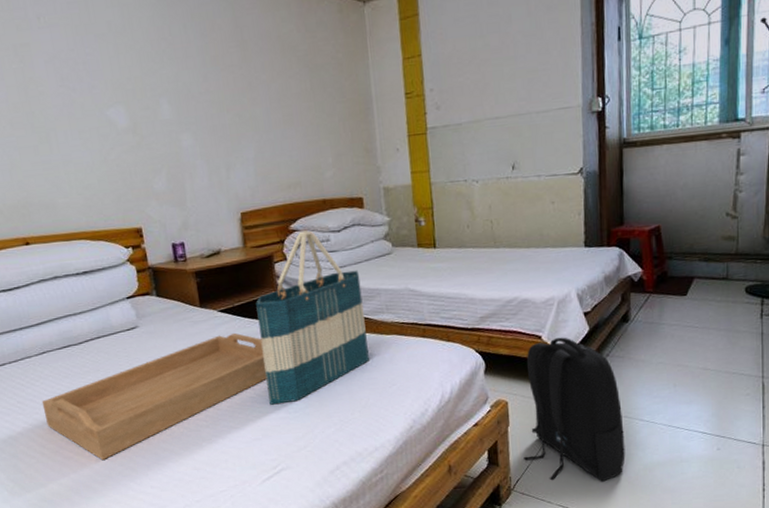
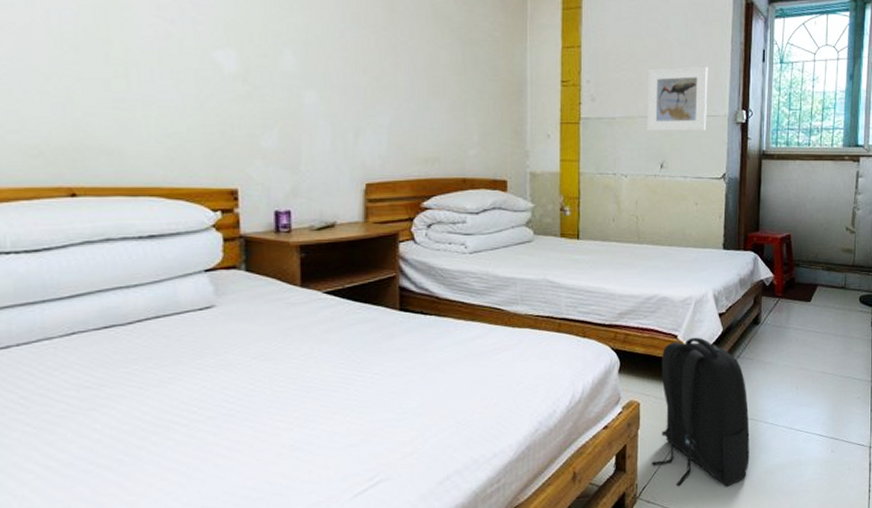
serving tray: present [41,332,268,461] -> none [58,318,375,475]
tote bag: present [256,230,369,405] -> none [371,210,497,404]
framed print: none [492,55,559,132] -> present [647,66,708,131]

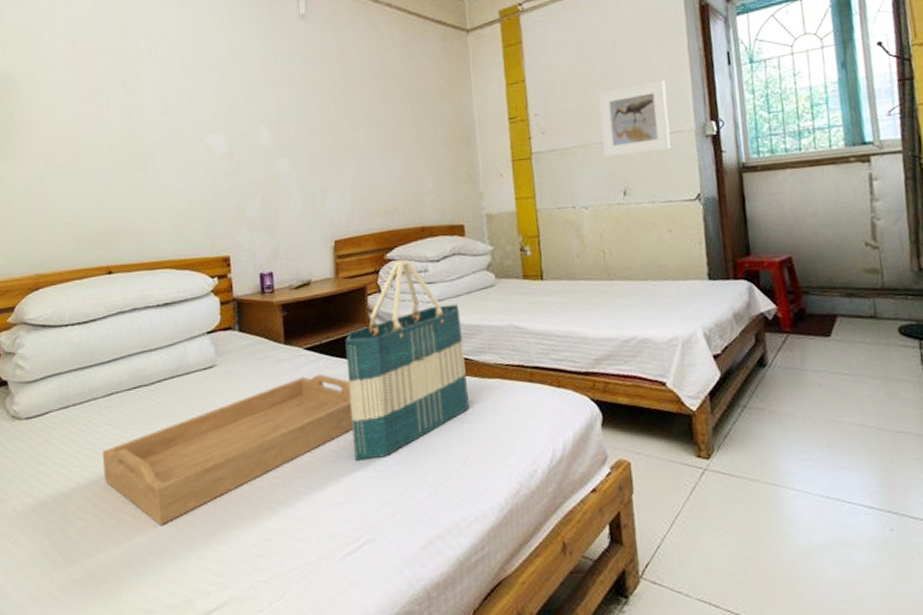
serving tray: none [58,318,375,475] -> present [102,373,354,526]
tote bag: none [371,210,497,404] -> present [345,260,469,461]
backpack: present [652,337,750,487] -> none [649,384,777,570]

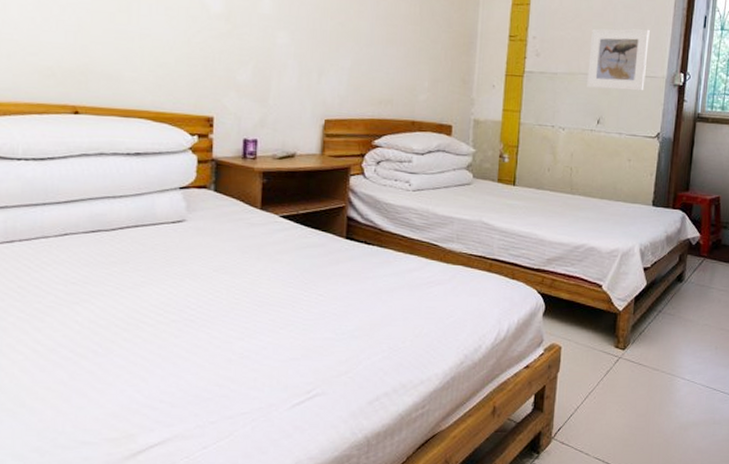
serving tray: present [102,373,354,526] -> none [48,241,322,366]
tote bag: present [345,260,469,461] -> none [317,148,436,323]

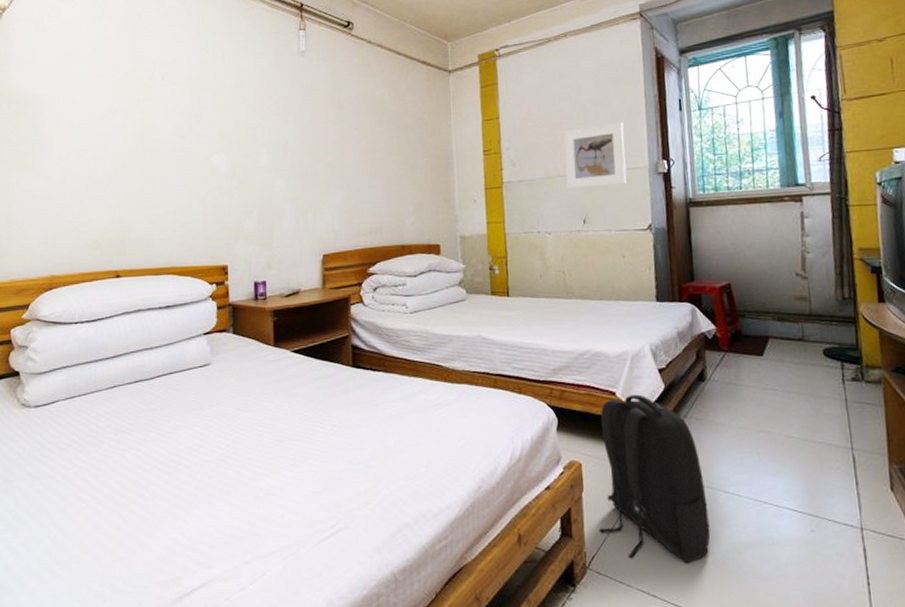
backpack: none [569,288,667,437] -> present [599,394,711,564]

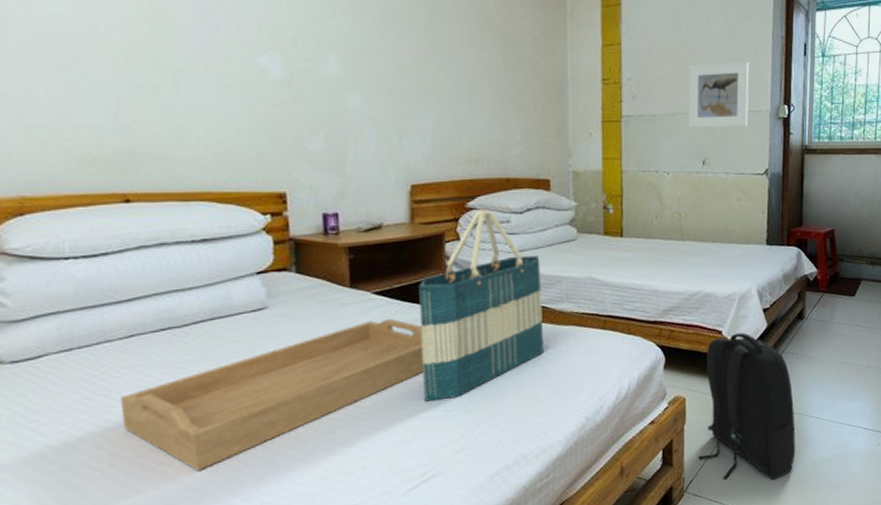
serving tray: none [103,374,334,509] -> present [120,318,425,472]
tote bag: none [329,274,438,454] -> present [419,210,543,402]

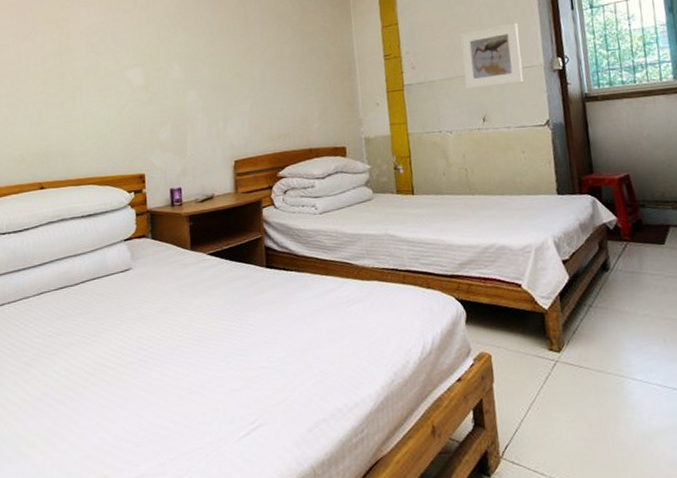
serving tray: present [120,318,425,472] -> none [32,276,250,410]
tote bag: present [419,210,543,402] -> none [243,177,350,353]
backpack: present [698,332,795,481] -> none [507,285,621,451]

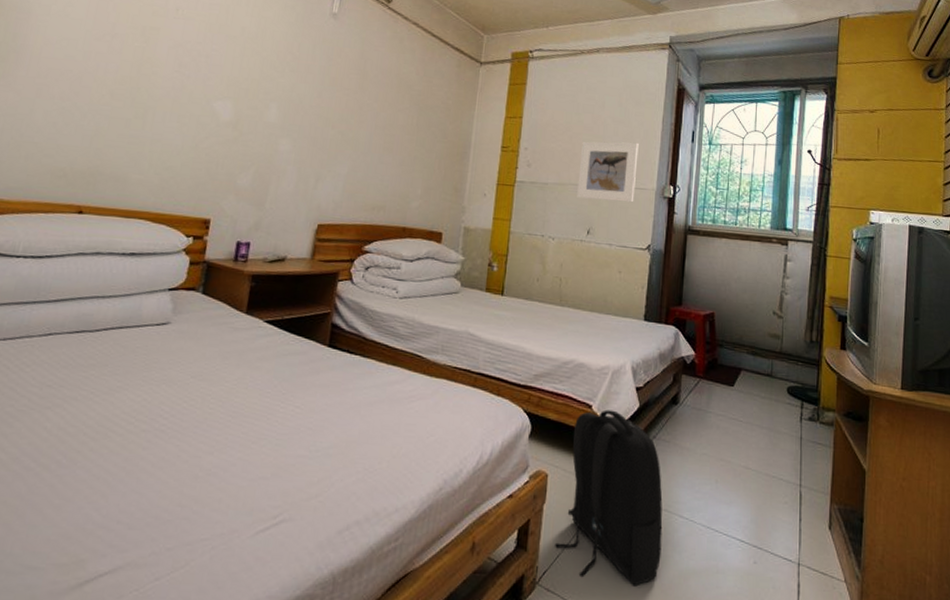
backpack: none [507,285,621,451] -> present [555,409,663,587]

